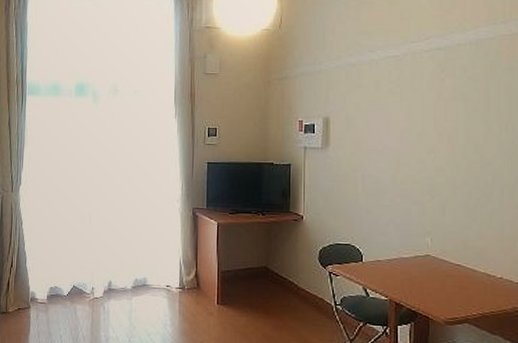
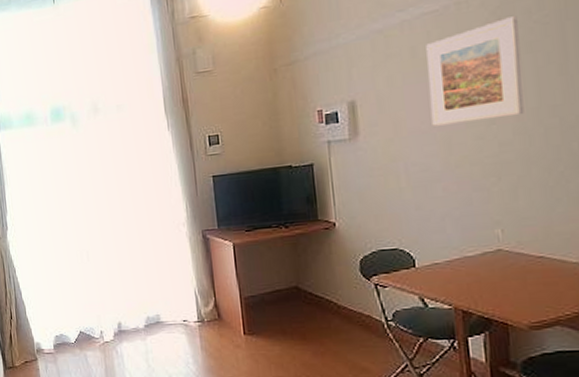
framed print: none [386,71,457,149] -> present [426,16,524,126]

